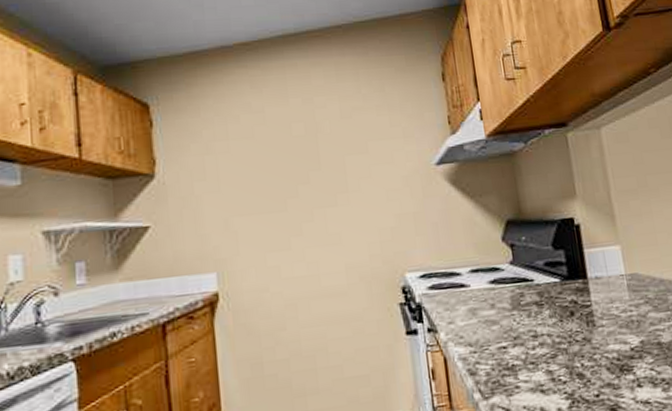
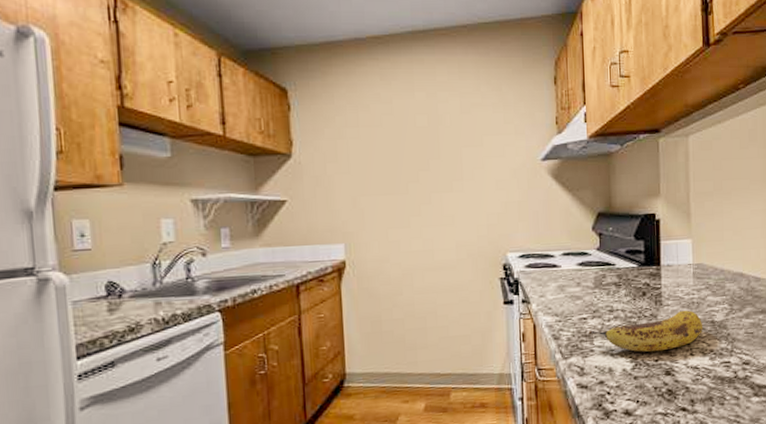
fruit: none [510,330,649,386] -> present [588,310,703,353]

